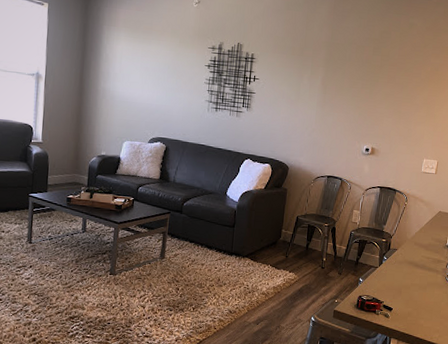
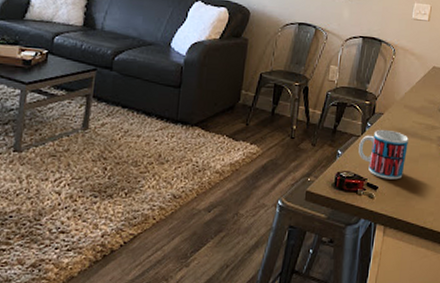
mug: none [376,262,418,303] -> present [358,129,409,180]

